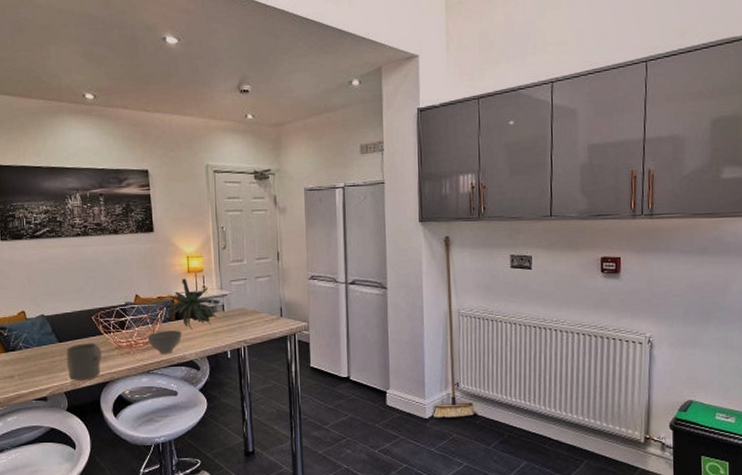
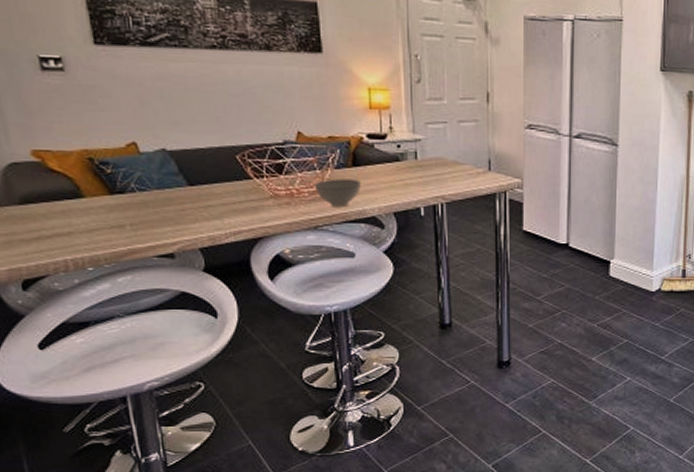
mug: present [66,343,101,381] -> none [200,188,251,235]
plant: present [161,278,221,330] -> none [333,115,412,180]

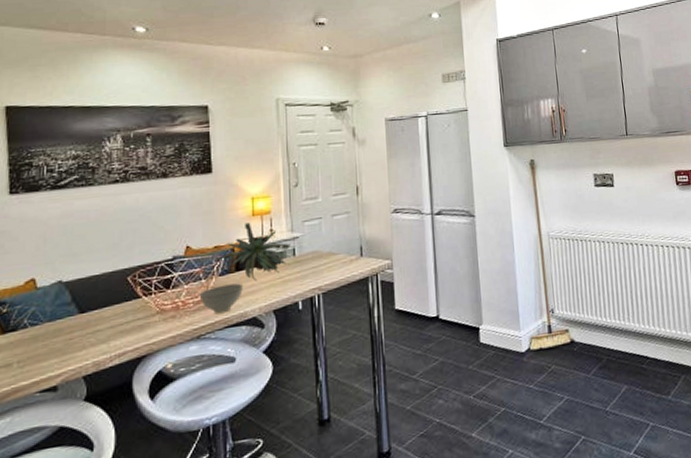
plant: none [333,115,412,180] -> present [218,222,291,281]

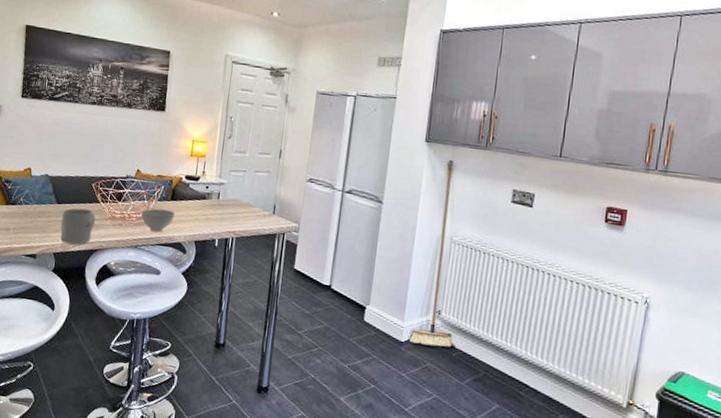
mug: none [88,309,137,361] -> present [60,208,96,245]
plant: present [218,222,291,281] -> none [159,161,217,213]

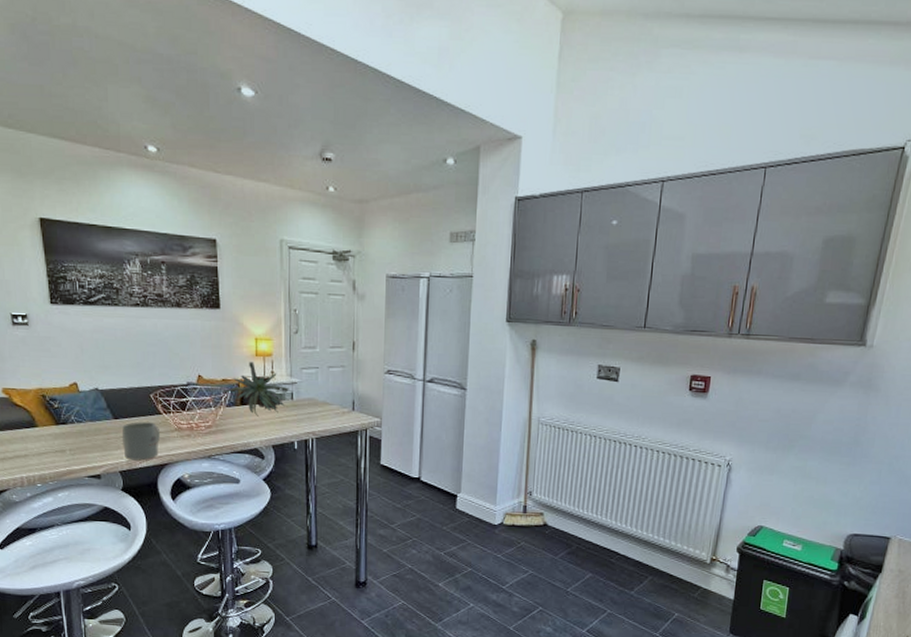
bowl: present [141,208,175,233] -> none [209,415,246,440]
plant: none [159,161,217,213] -> present [225,361,289,417]

